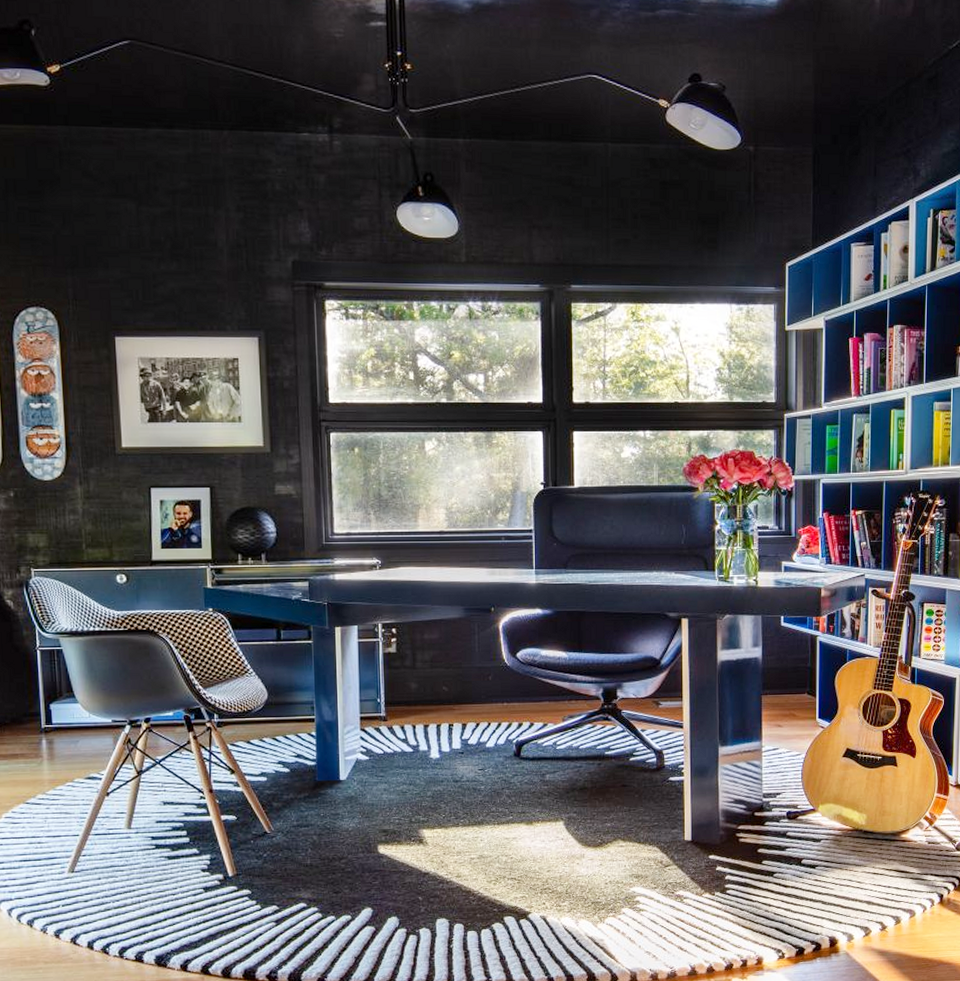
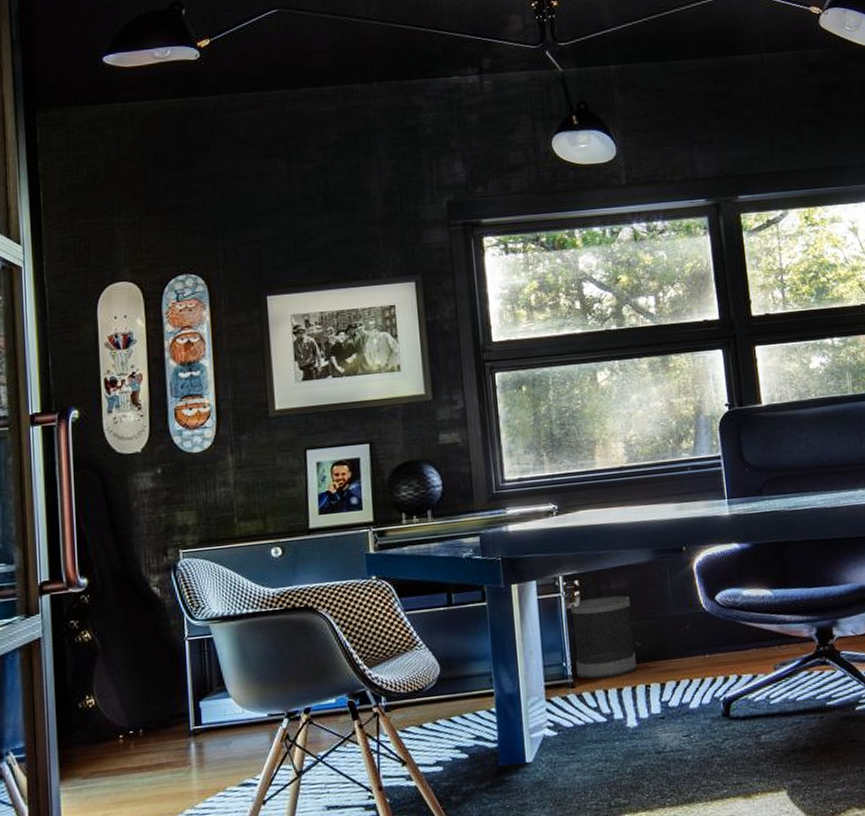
wastebasket: none [387,645,442,715] -> present [570,595,637,679]

